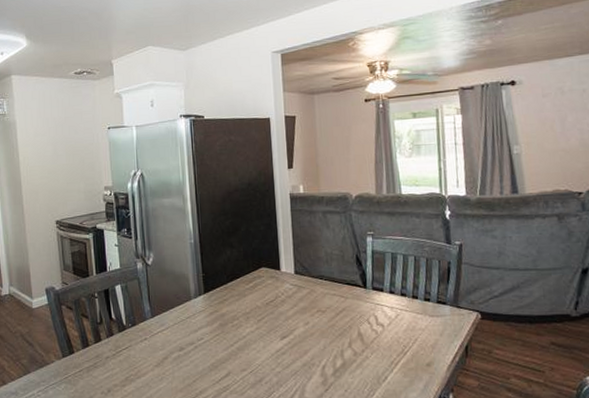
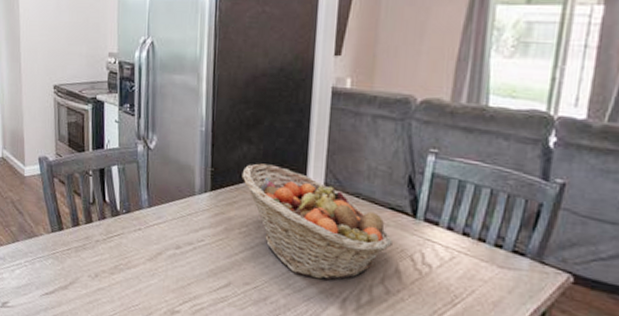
fruit basket: none [228,263,353,354] -> present [241,163,393,281]

